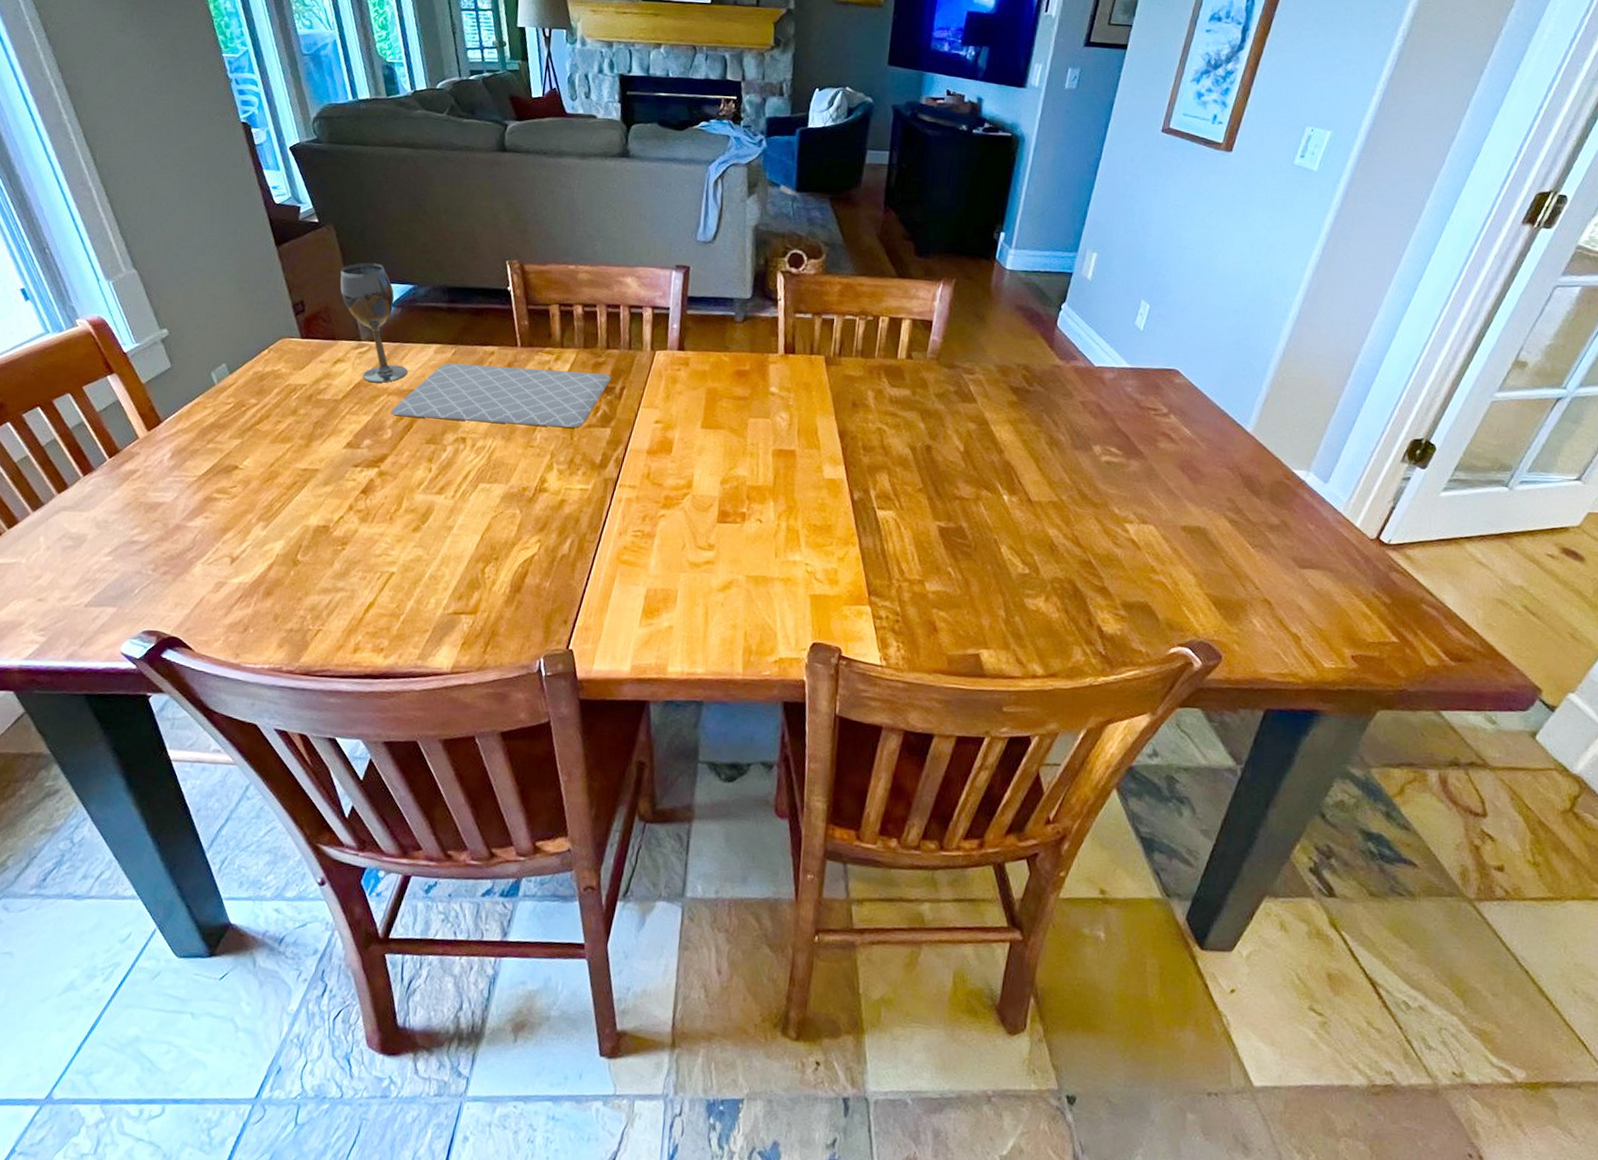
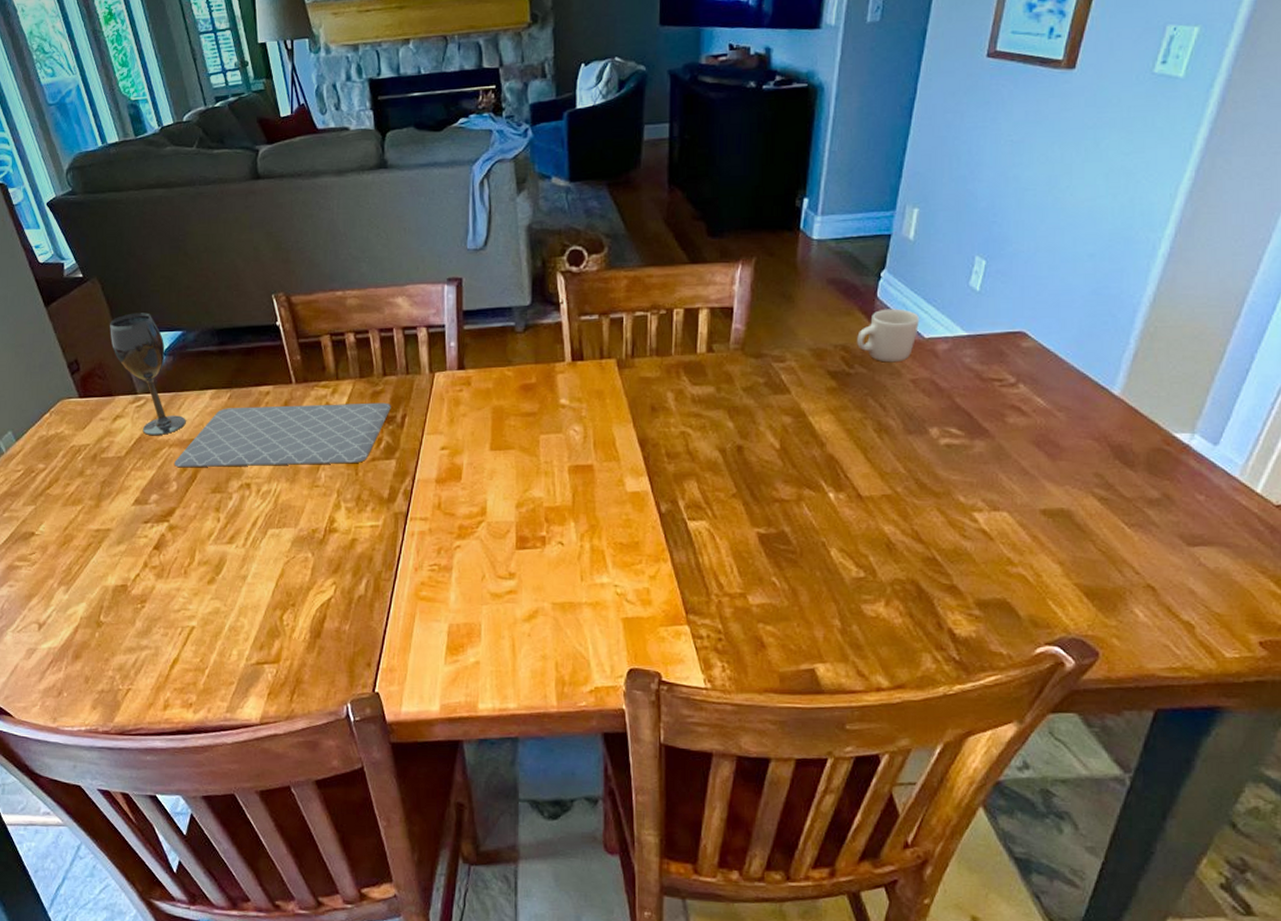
cup: none [1037,337,1092,385] -> present [857,308,920,363]

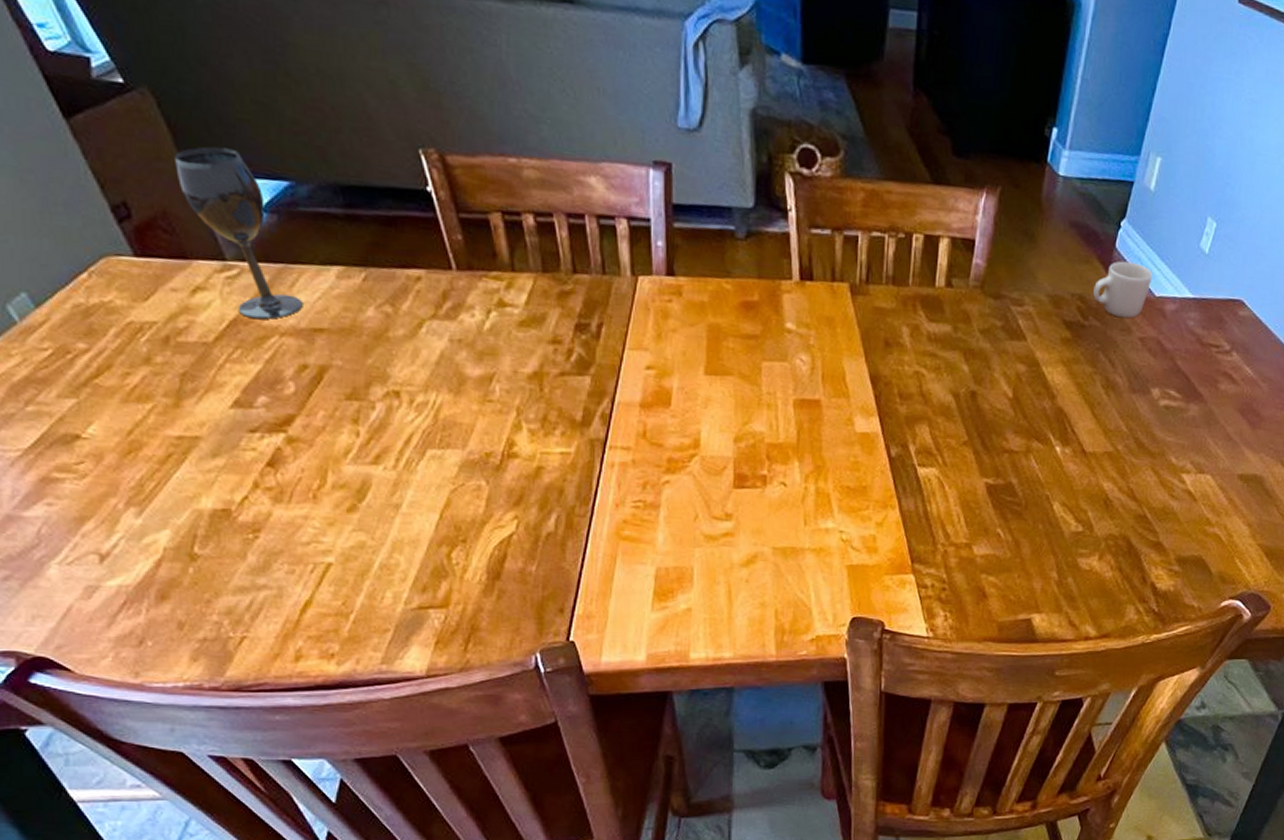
placemat: present [174,402,391,468] -> none [289,292,583,377]

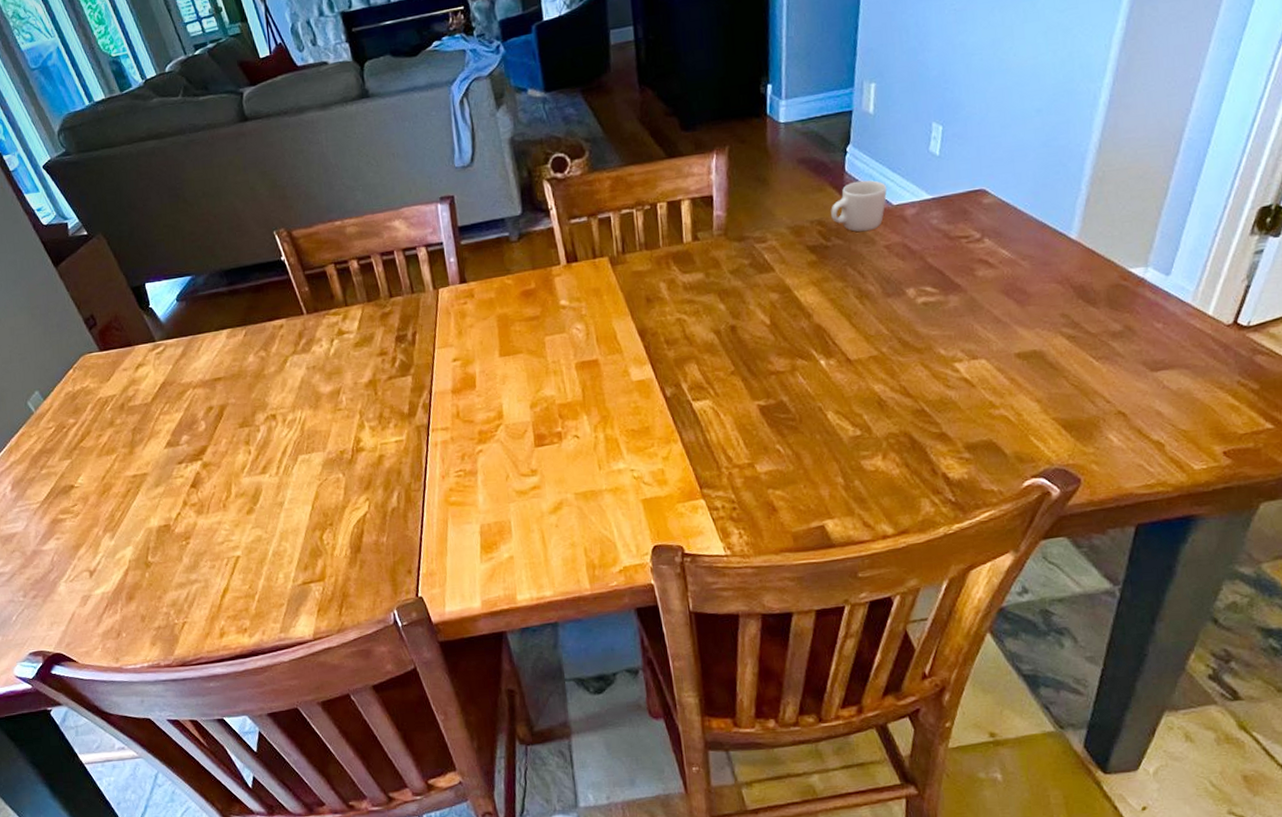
wine glass: present [175,146,303,320] -> none [120,262,206,380]

